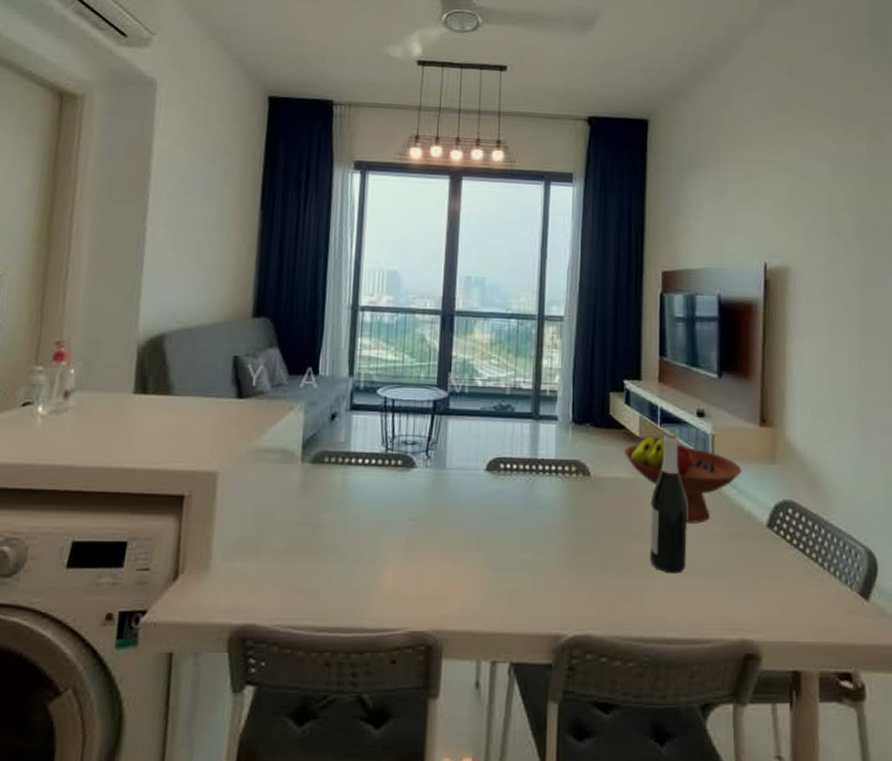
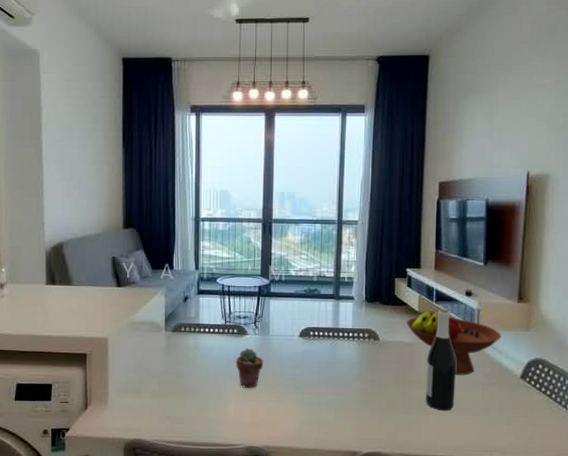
potted succulent: none [398,487,436,544] -> present [236,348,264,388]

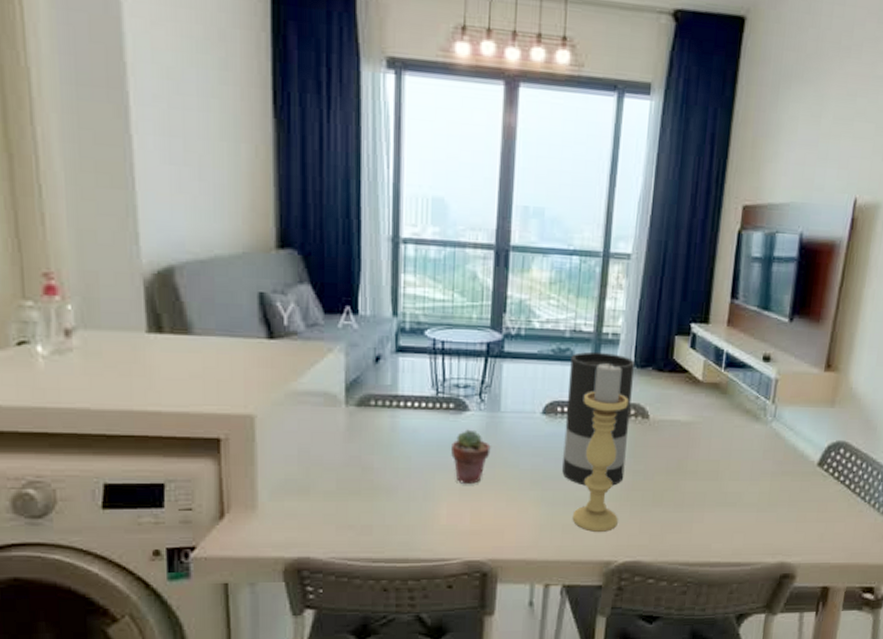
vase: none [316,292,366,392] -> present [562,352,636,486]
candle holder: none [325,298,363,428] -> present [572,362,628,532]
fruit bowl: present [407,311,502,375] -> none [686,380,801,463]
wine bottle: present [425,309,457,411] -> none [701,378,744,507]

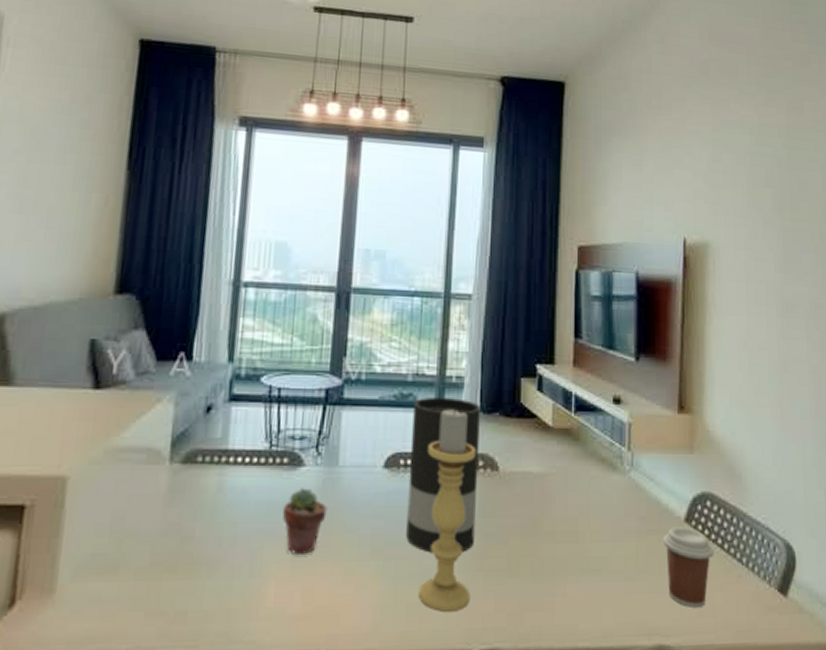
coffee cup: none [794,470,841,534] -> present [663,527,714,607]

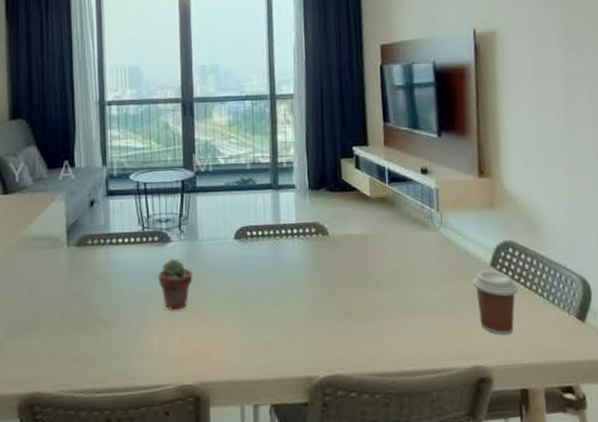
vase: present [406,398,482,553] -> none [254,180,314,303]
candle holder: present [418,408,476,612] -> none [269,187,314,348]

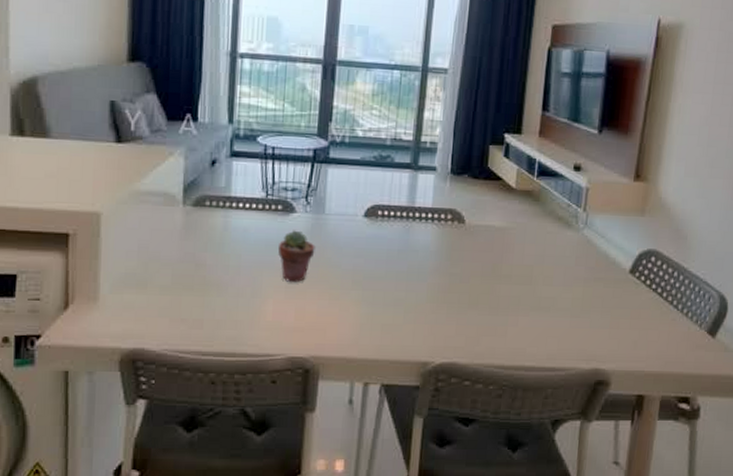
coffee cup: present [473,270,518,335] -> none [608,277,653,341]

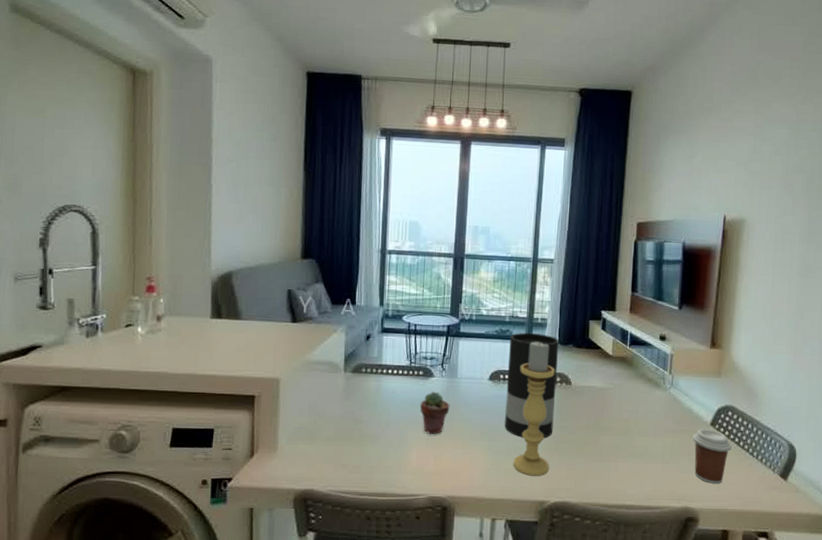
vase: none [382,159,452,288] -> present [505,333,560,438]
candle holder: none [391,169,445,333] -> present [513,340,555,476]
coffee cup: none [608,277,653,341] -> present [693,429,732,484]

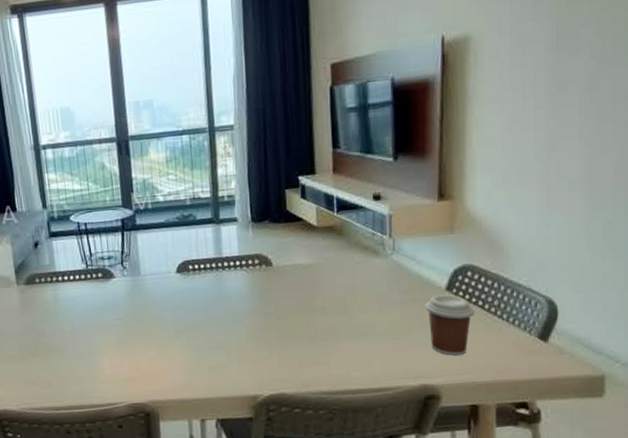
potted succulent: present [420,391,450,434] -> none [105,293,138,339]
vase: present [505,333,560,438] -> none [194,213,258,331]
candle holder: present [513,340,555,476] -> none [211,221,258,371]

